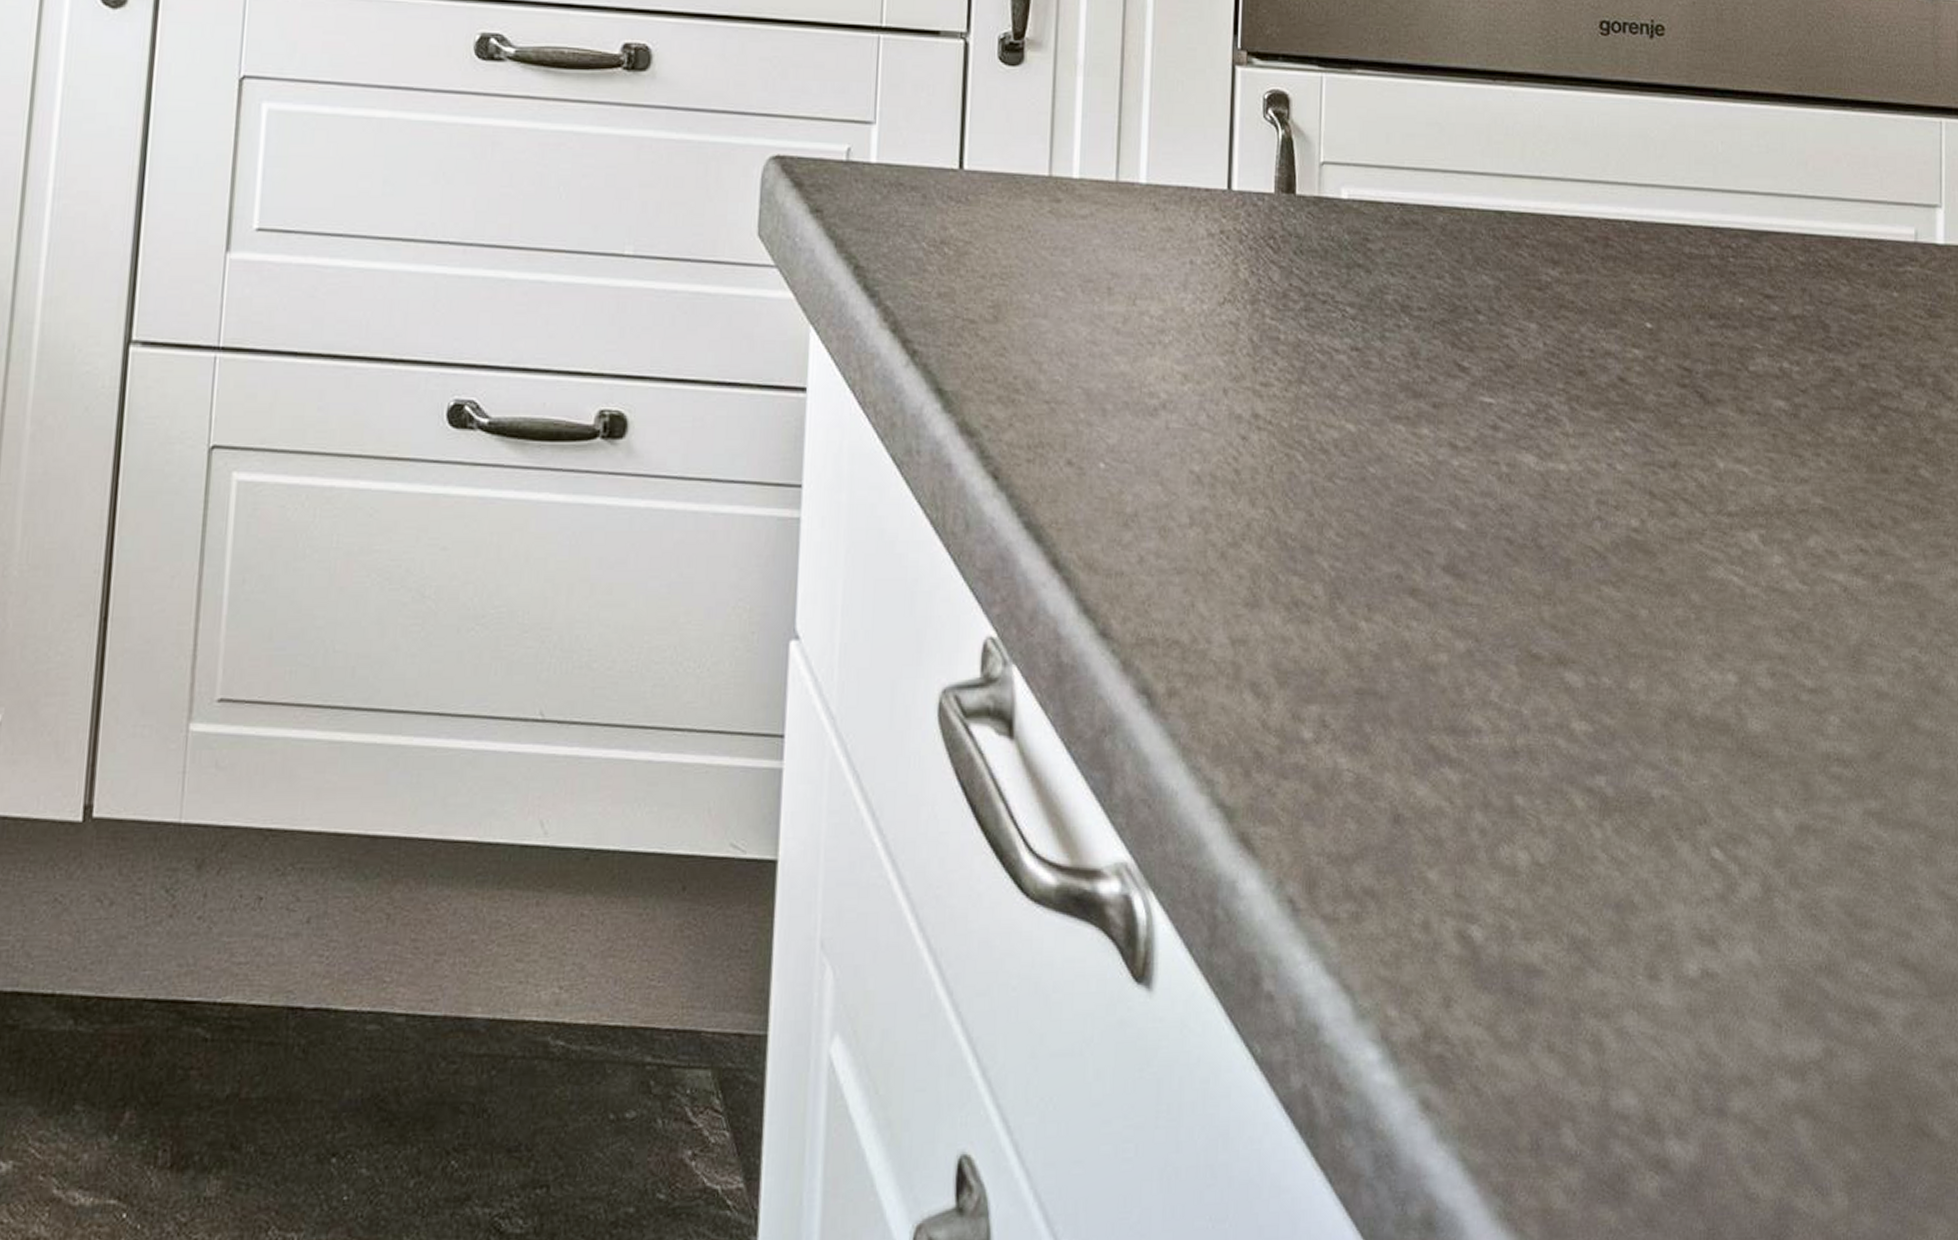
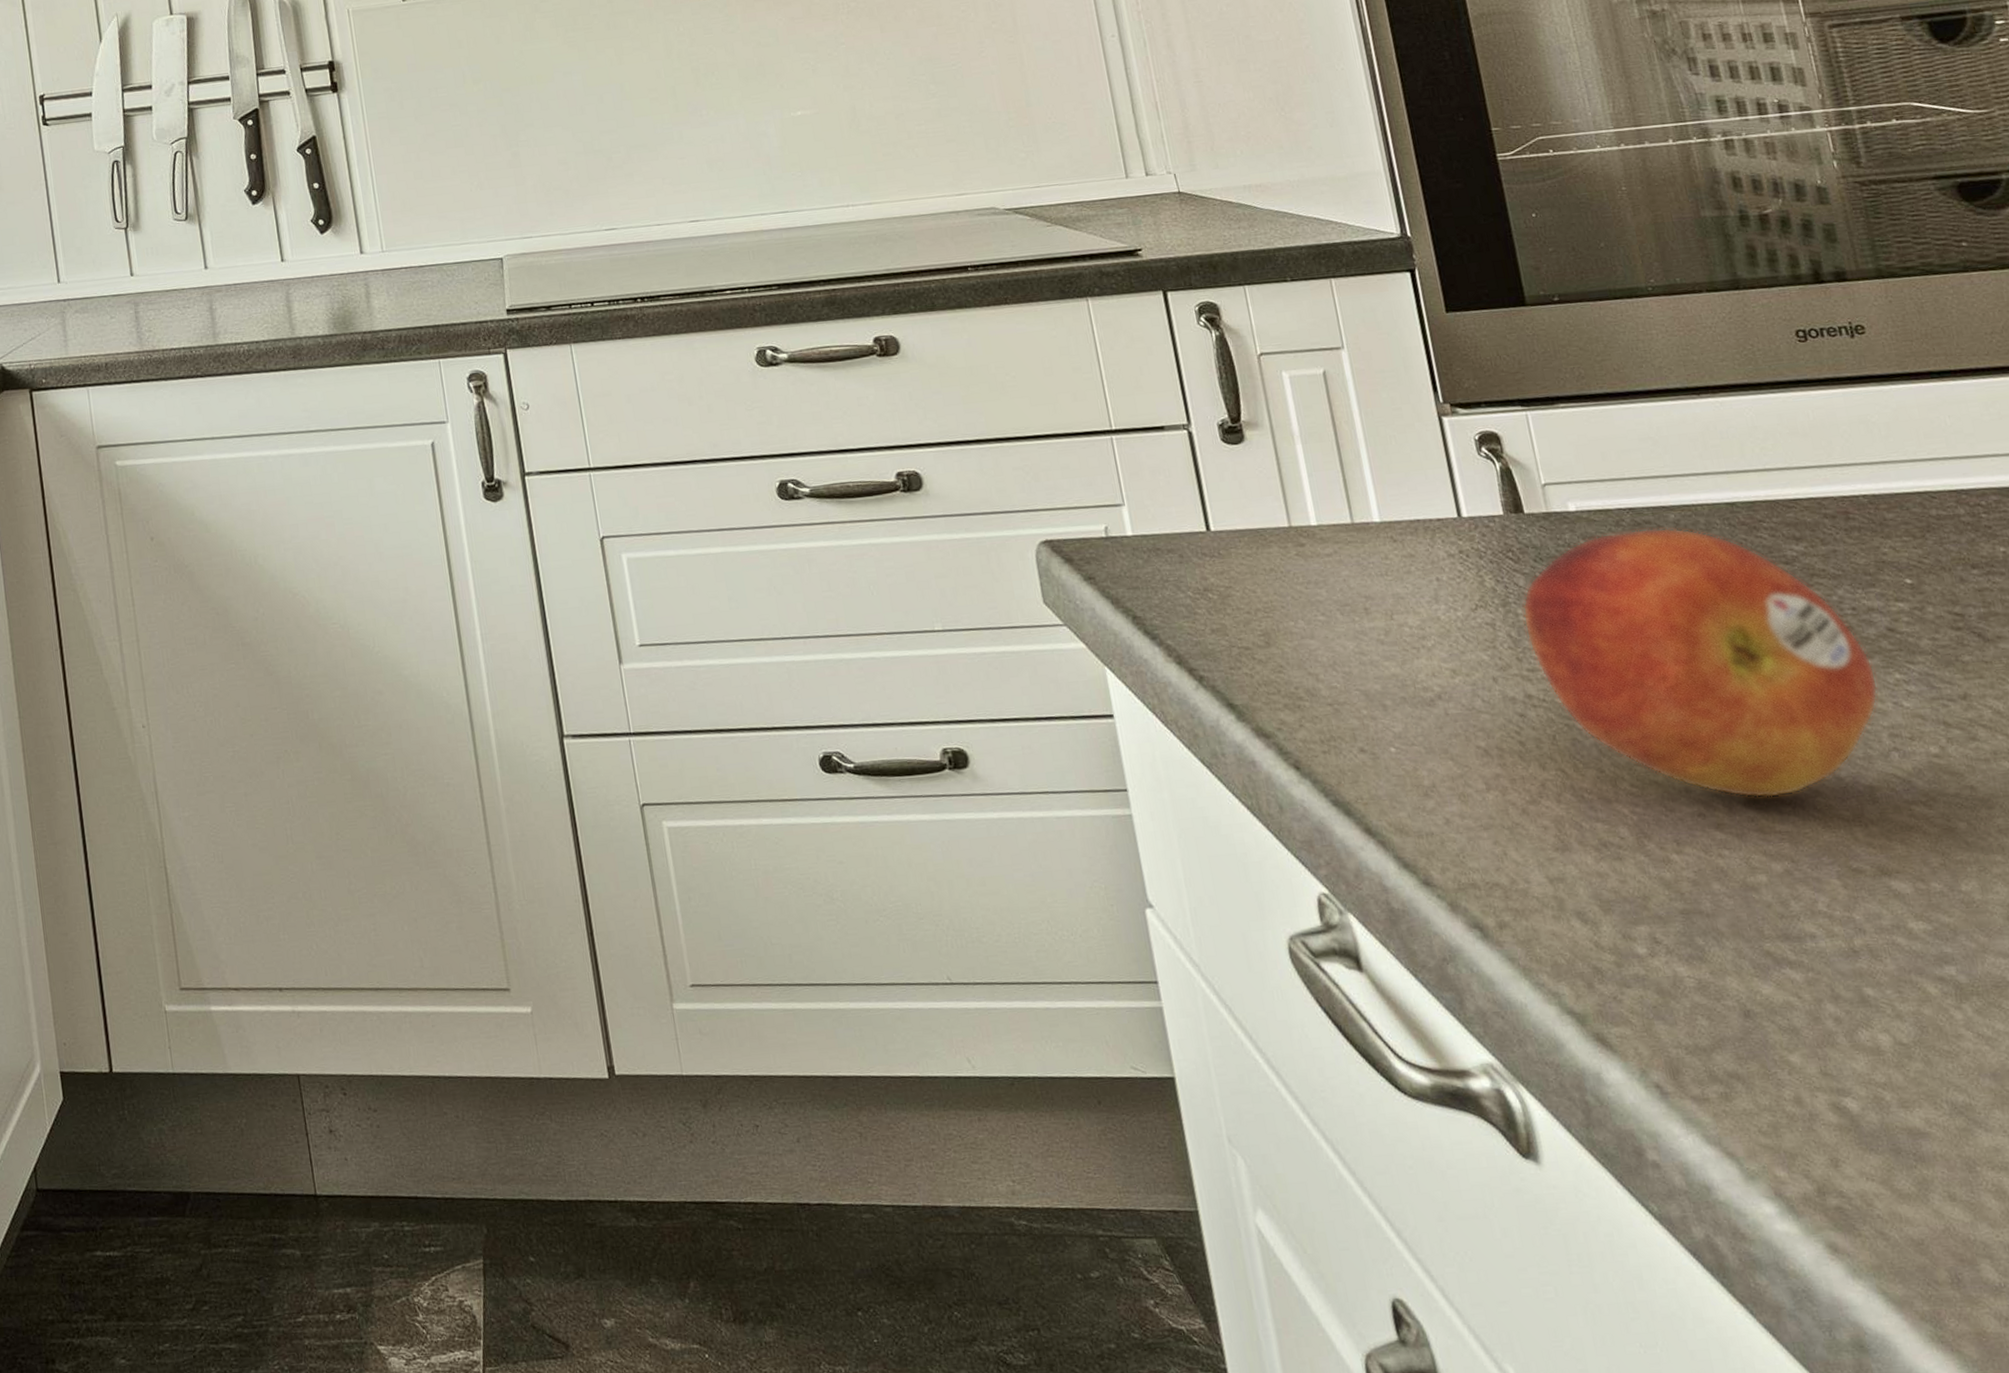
fruit: none [1268,229,1598,564] -> present [1522,527,1878,798]

